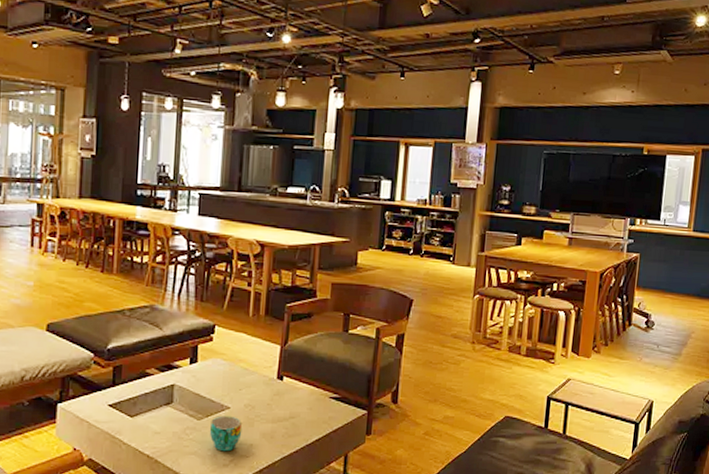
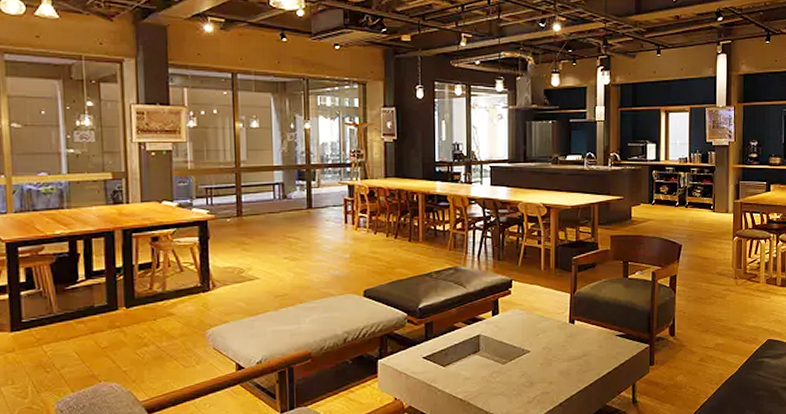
cup: present [209,415,243,452] -> none [513,358,542,390]

